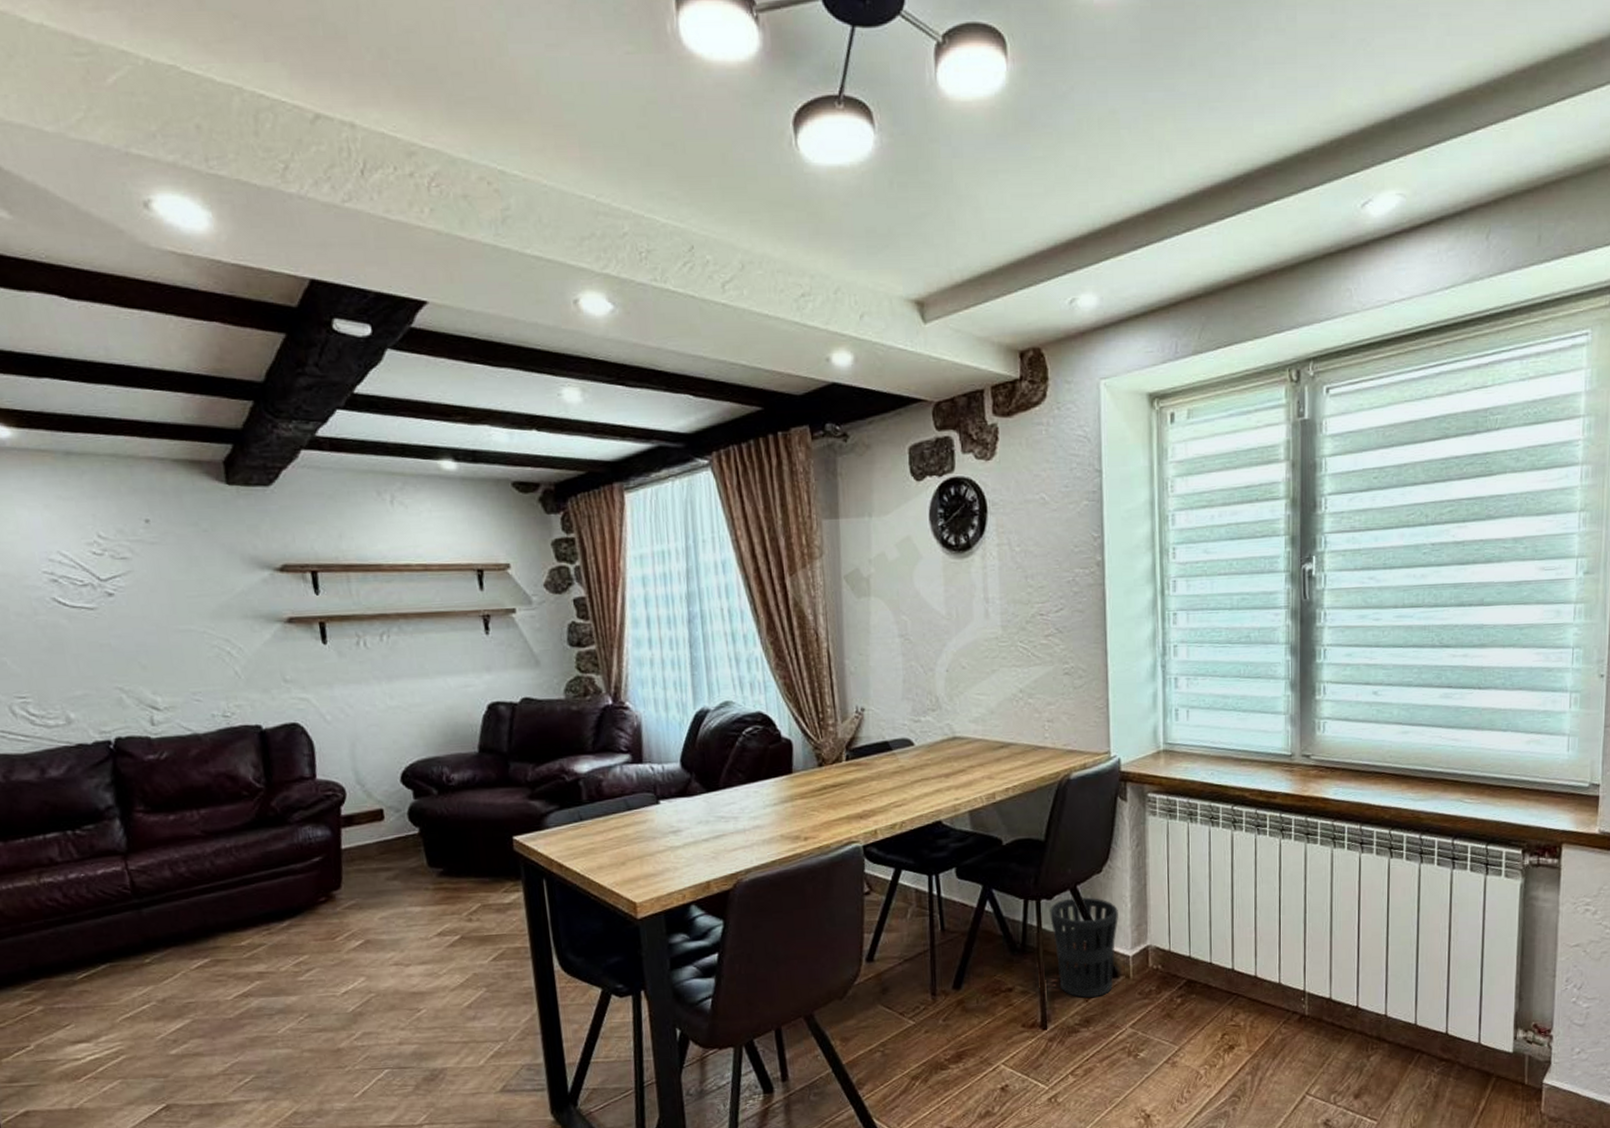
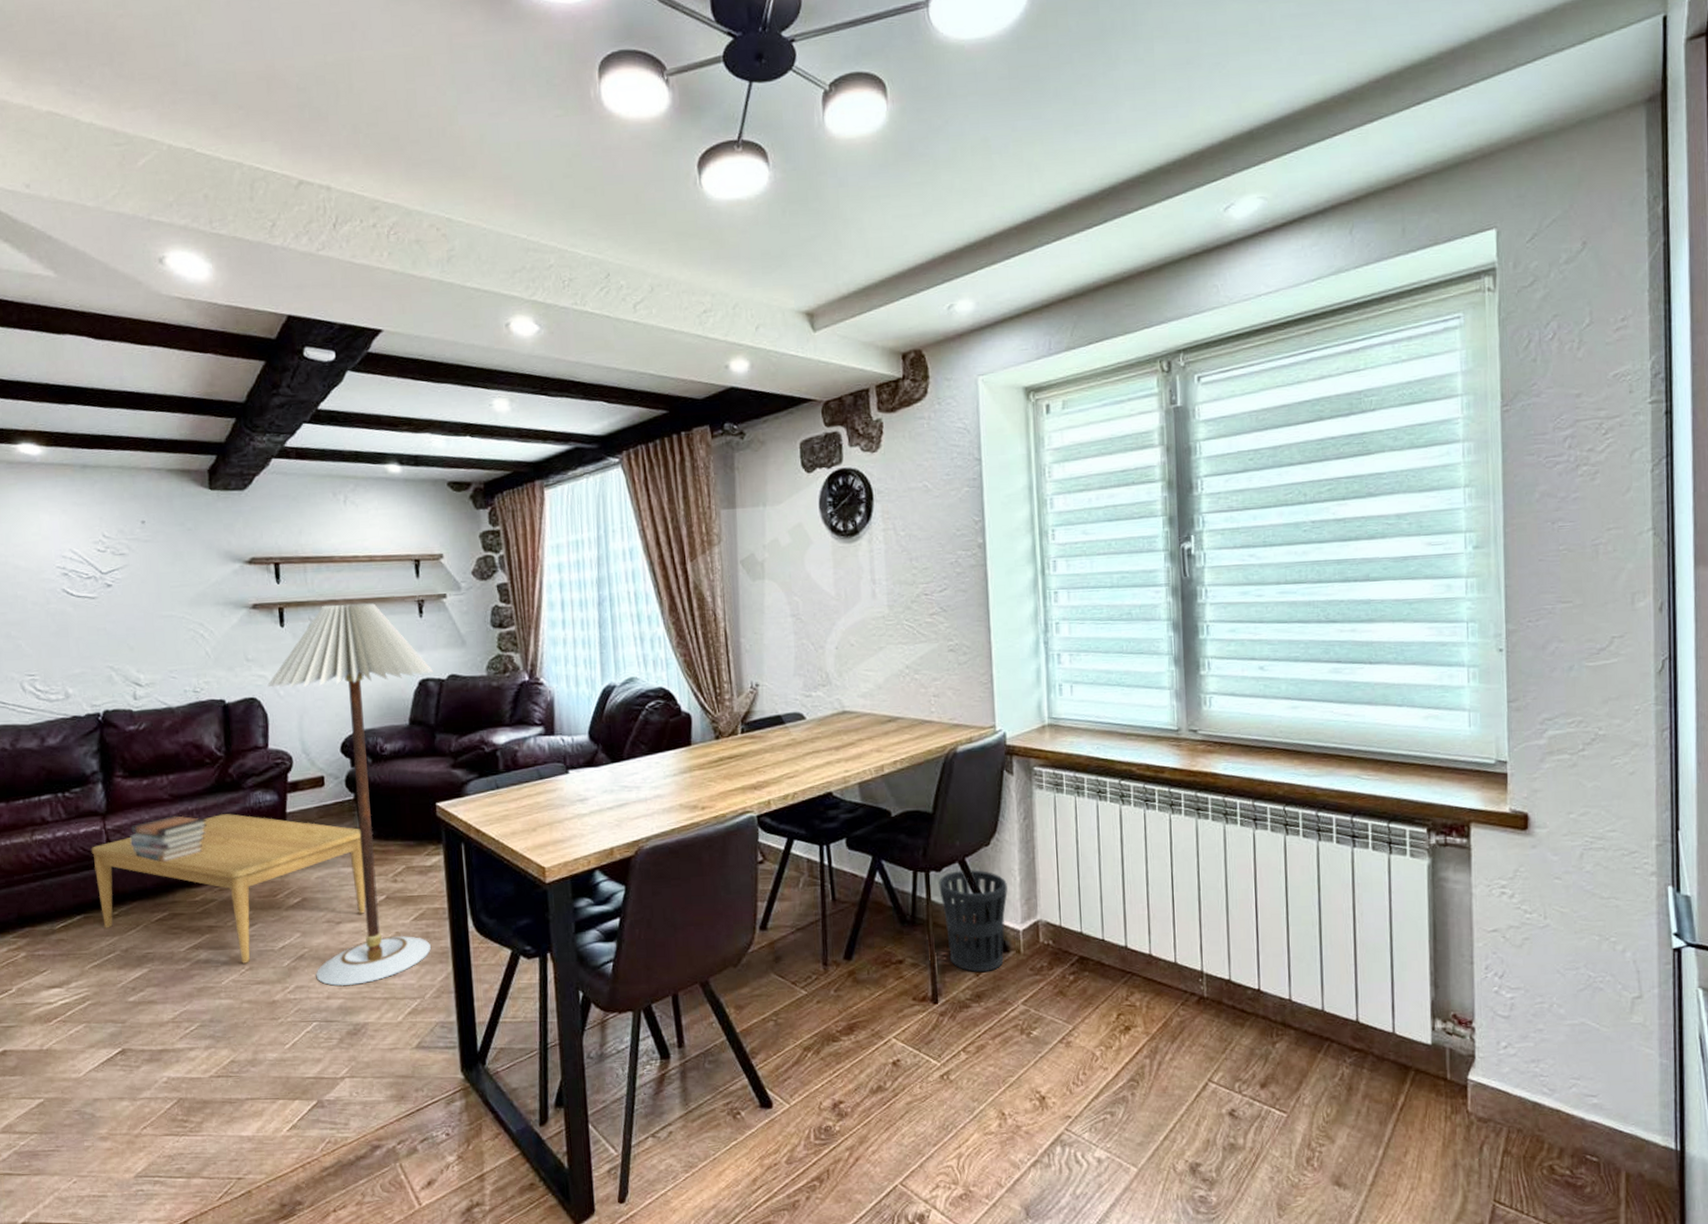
coffee table: none [112,851,439,1011] -> present [91,814,366,964]
book stack: none [158,853,250,905] -> present [130,815,208,863]
floor lamp: none [311,618,513,1032] -> present [267,603,433,987]

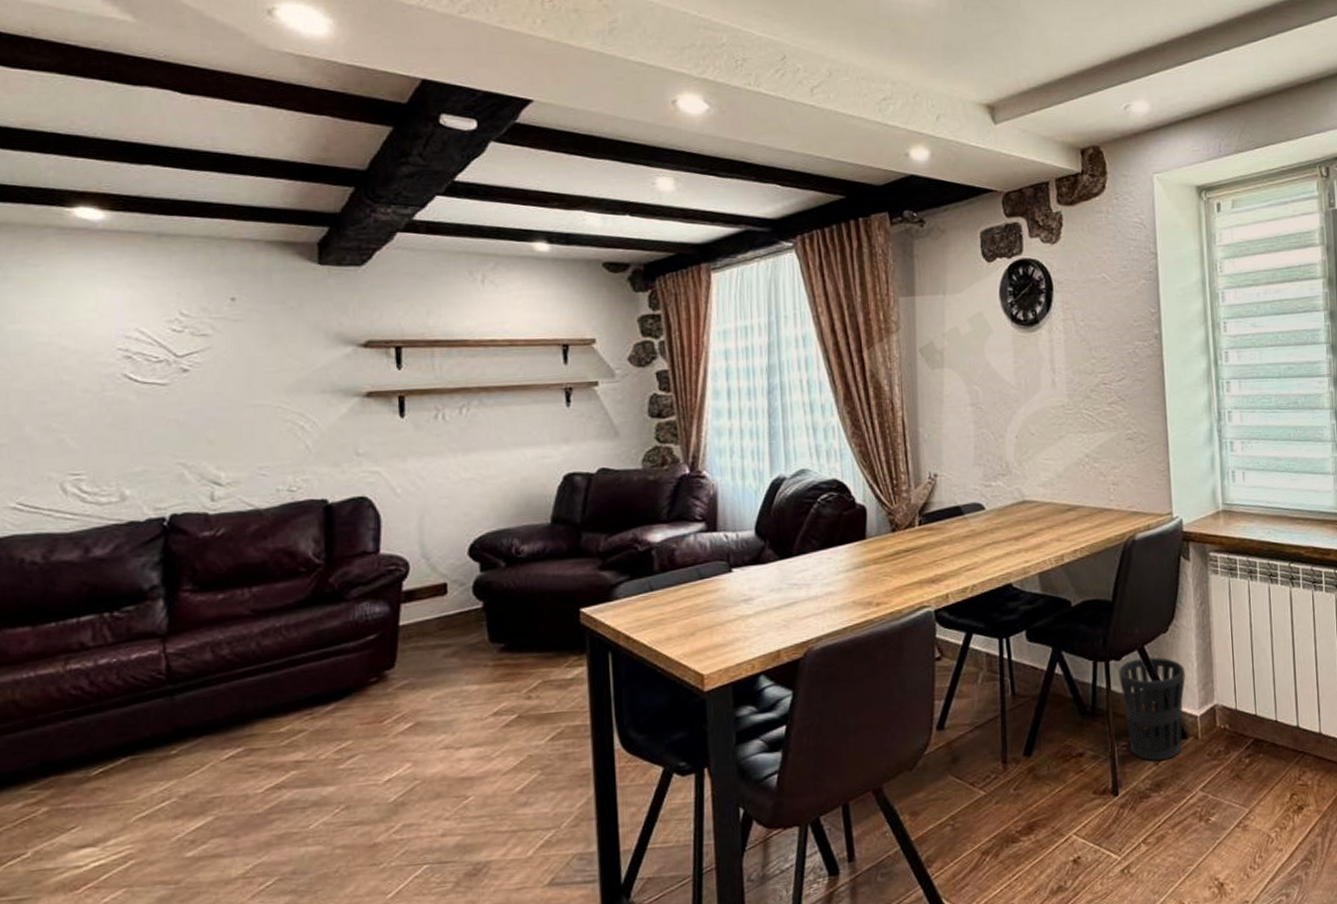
coffee table: present [91,814,366,964] -> none [144,629,493,803]
book stack: present [130,815,208,863] -> none [198,633,300,690]
floor lamp: present [267,603,433,987] -> none [381,391,581,821]

